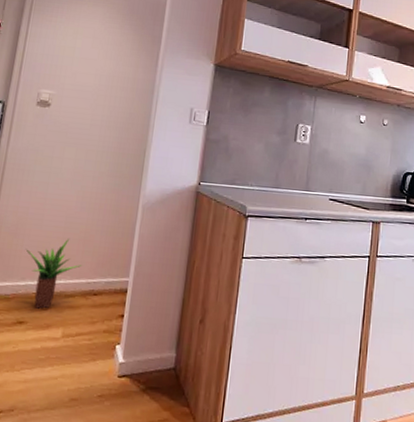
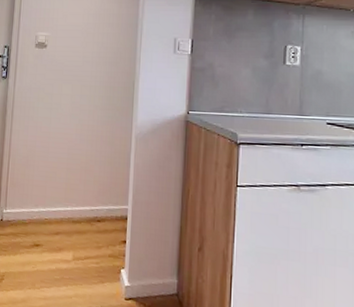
potted plant: present [25,239,81,309] -> none [36,169,84,234]

